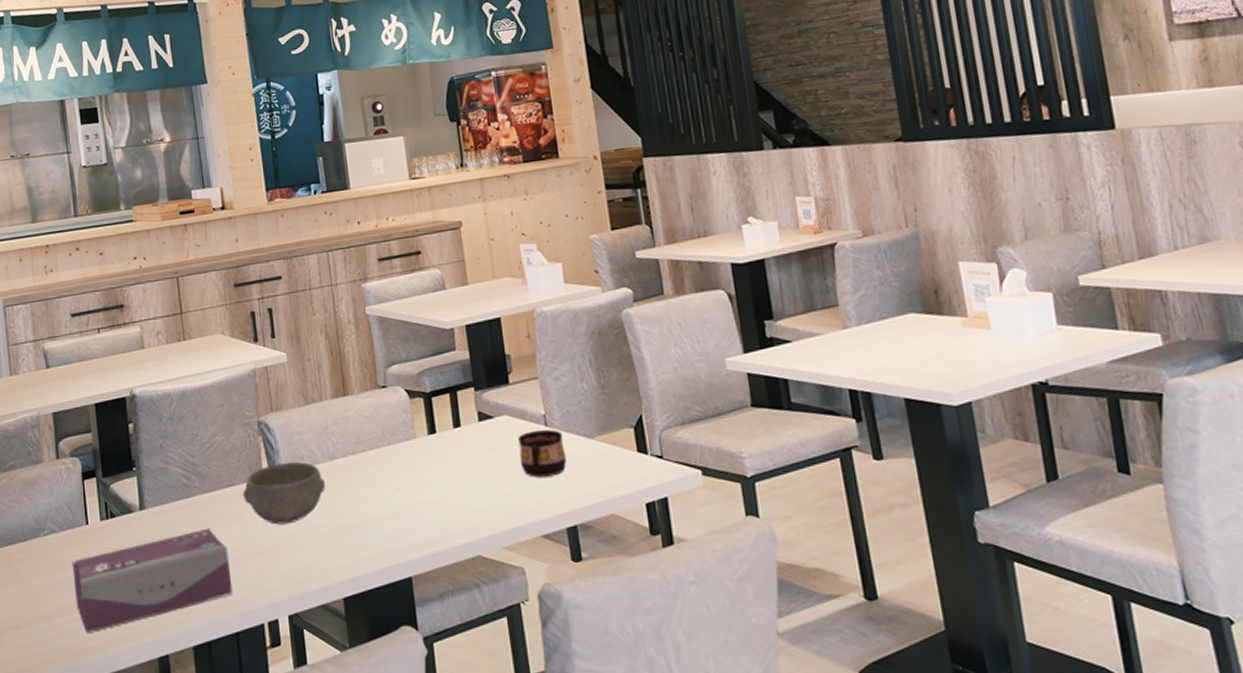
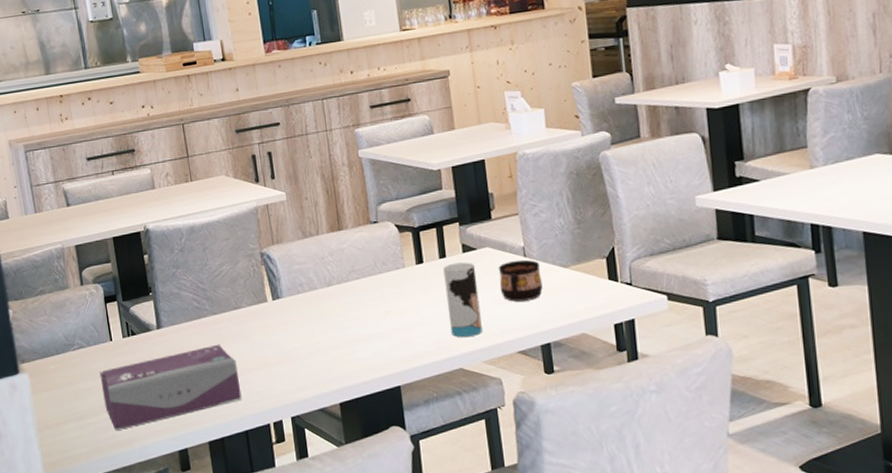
bowl: present [243,461,326,525] -> none [249,287,323,342]
cup: none [458,432,502,519] -> present [443,262,482,337]

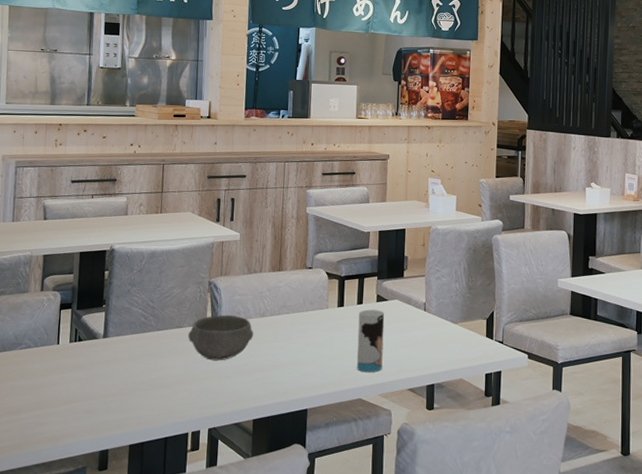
tissue box: present [99,344,242,431] -> none [39,357,169,428]
bowl: none [249,287,323,342] -> present [188,314,254,361]
cup: present [499,259,543,302] -> none [401,313,436,347]

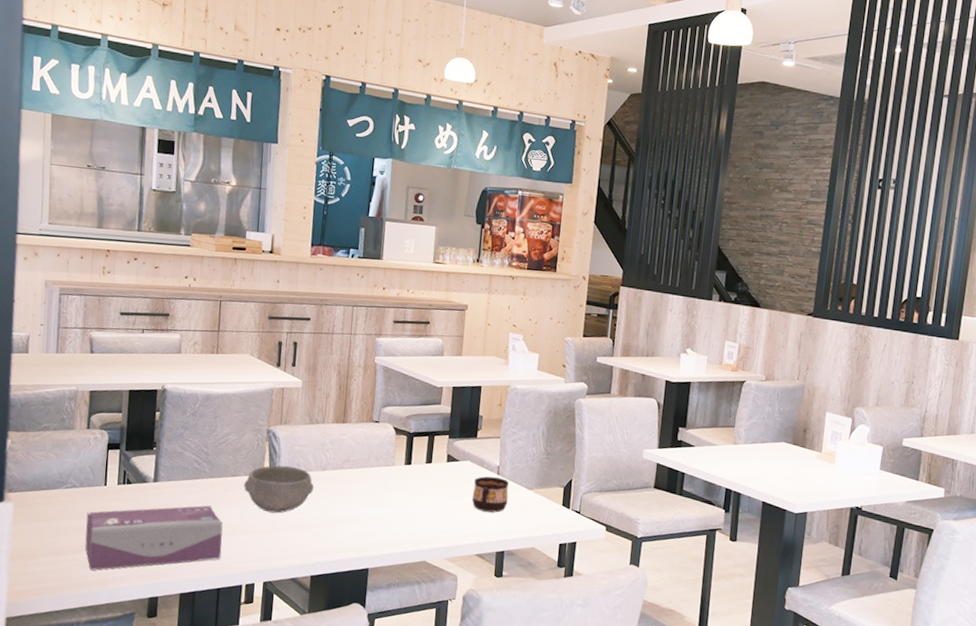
tissue box: none [39,357,169,428] -> present [85,505,223,571]
cup: present [357,309,385,372] -> none [423,469,455,535]
cup: none [401,313,436,347] -> present [471,476,510,513]

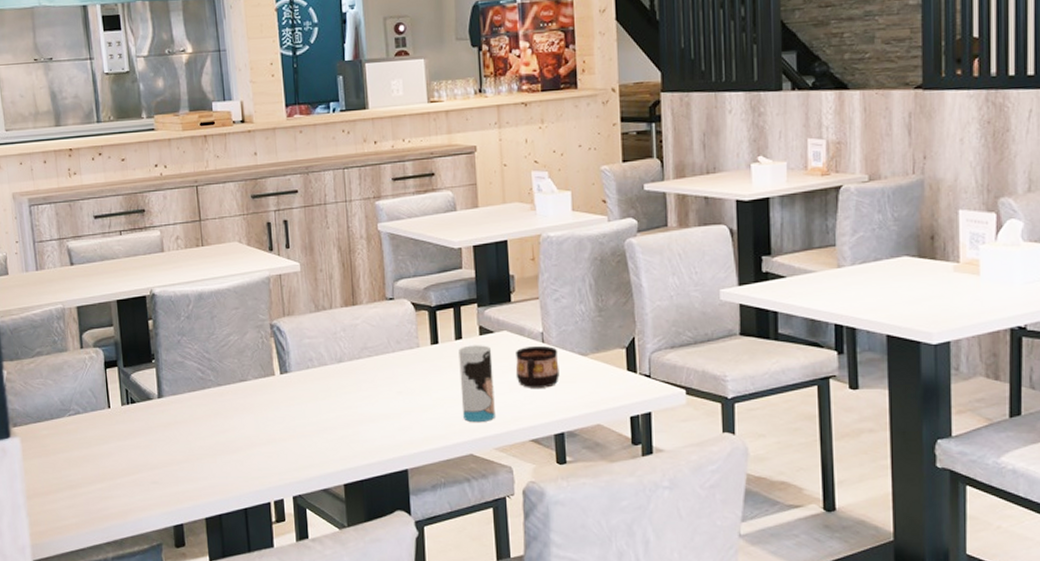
tissue box: present [85,505,223,571] -> none [95,417,243,502]
bowl: present [244,465,315,513] -> none [255,362,332,418]
cup: none [423,469,455,535] -> present [459,345,495,422]

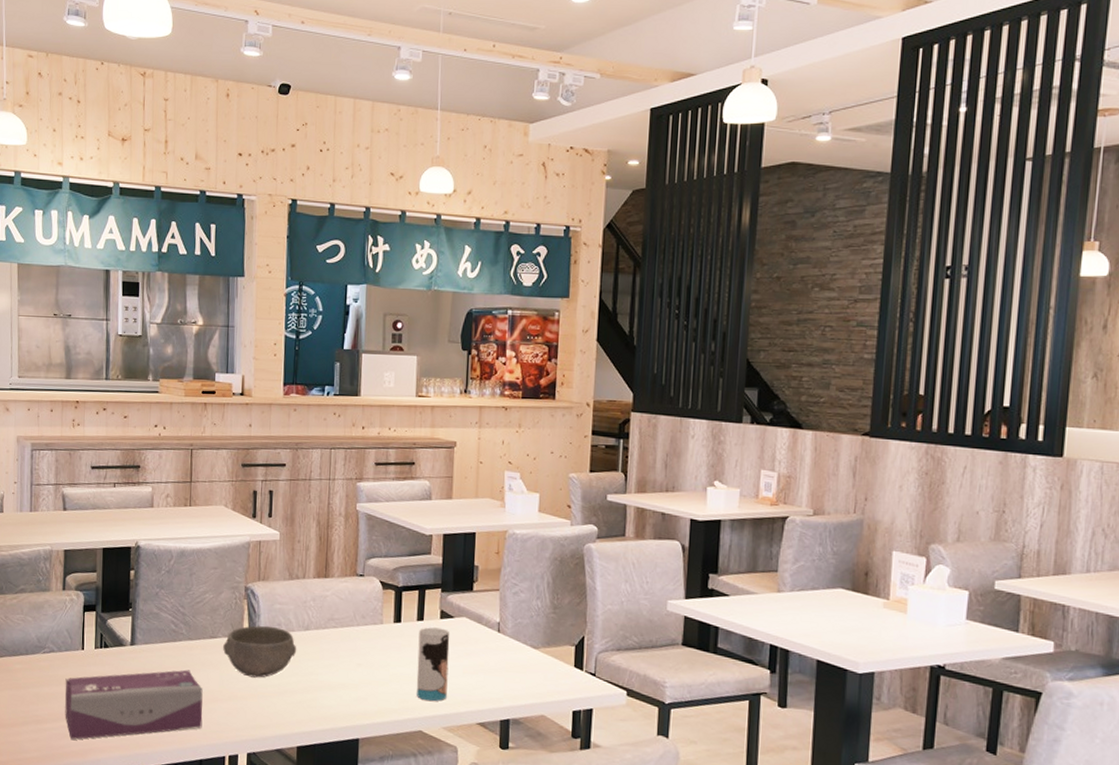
tissue box: none [95,417,243,502] -> present [65,669,203,740]
bowl: none [255,362,332,418] -> present [223,625,297,678]
cup: present [515,345,560,388] -> none [470,634,512,676]

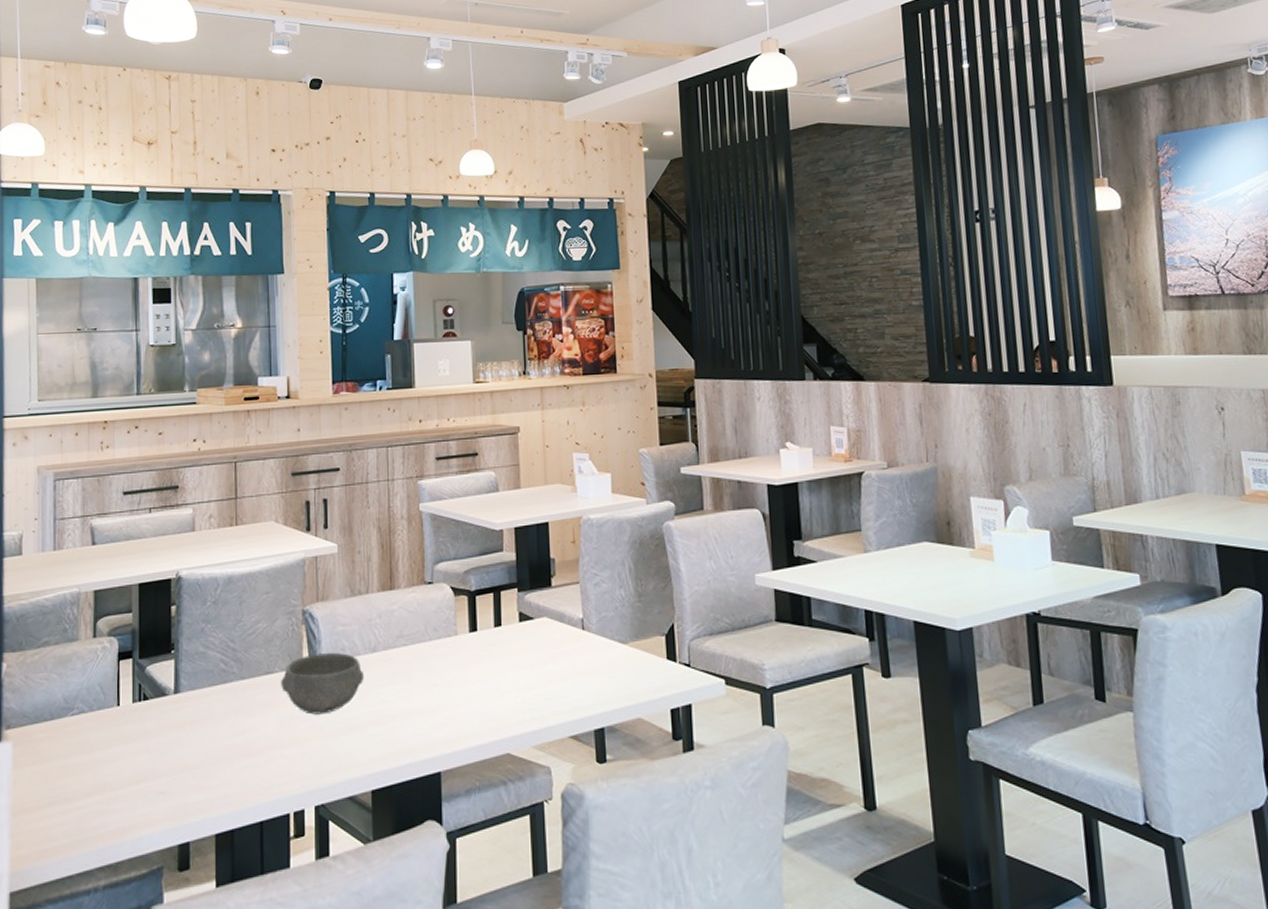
tissue box: present [65,669,203,740] -> none [98,715,261,818]
cup: present [416,627,450,701] -> none [498,632,534,717]

